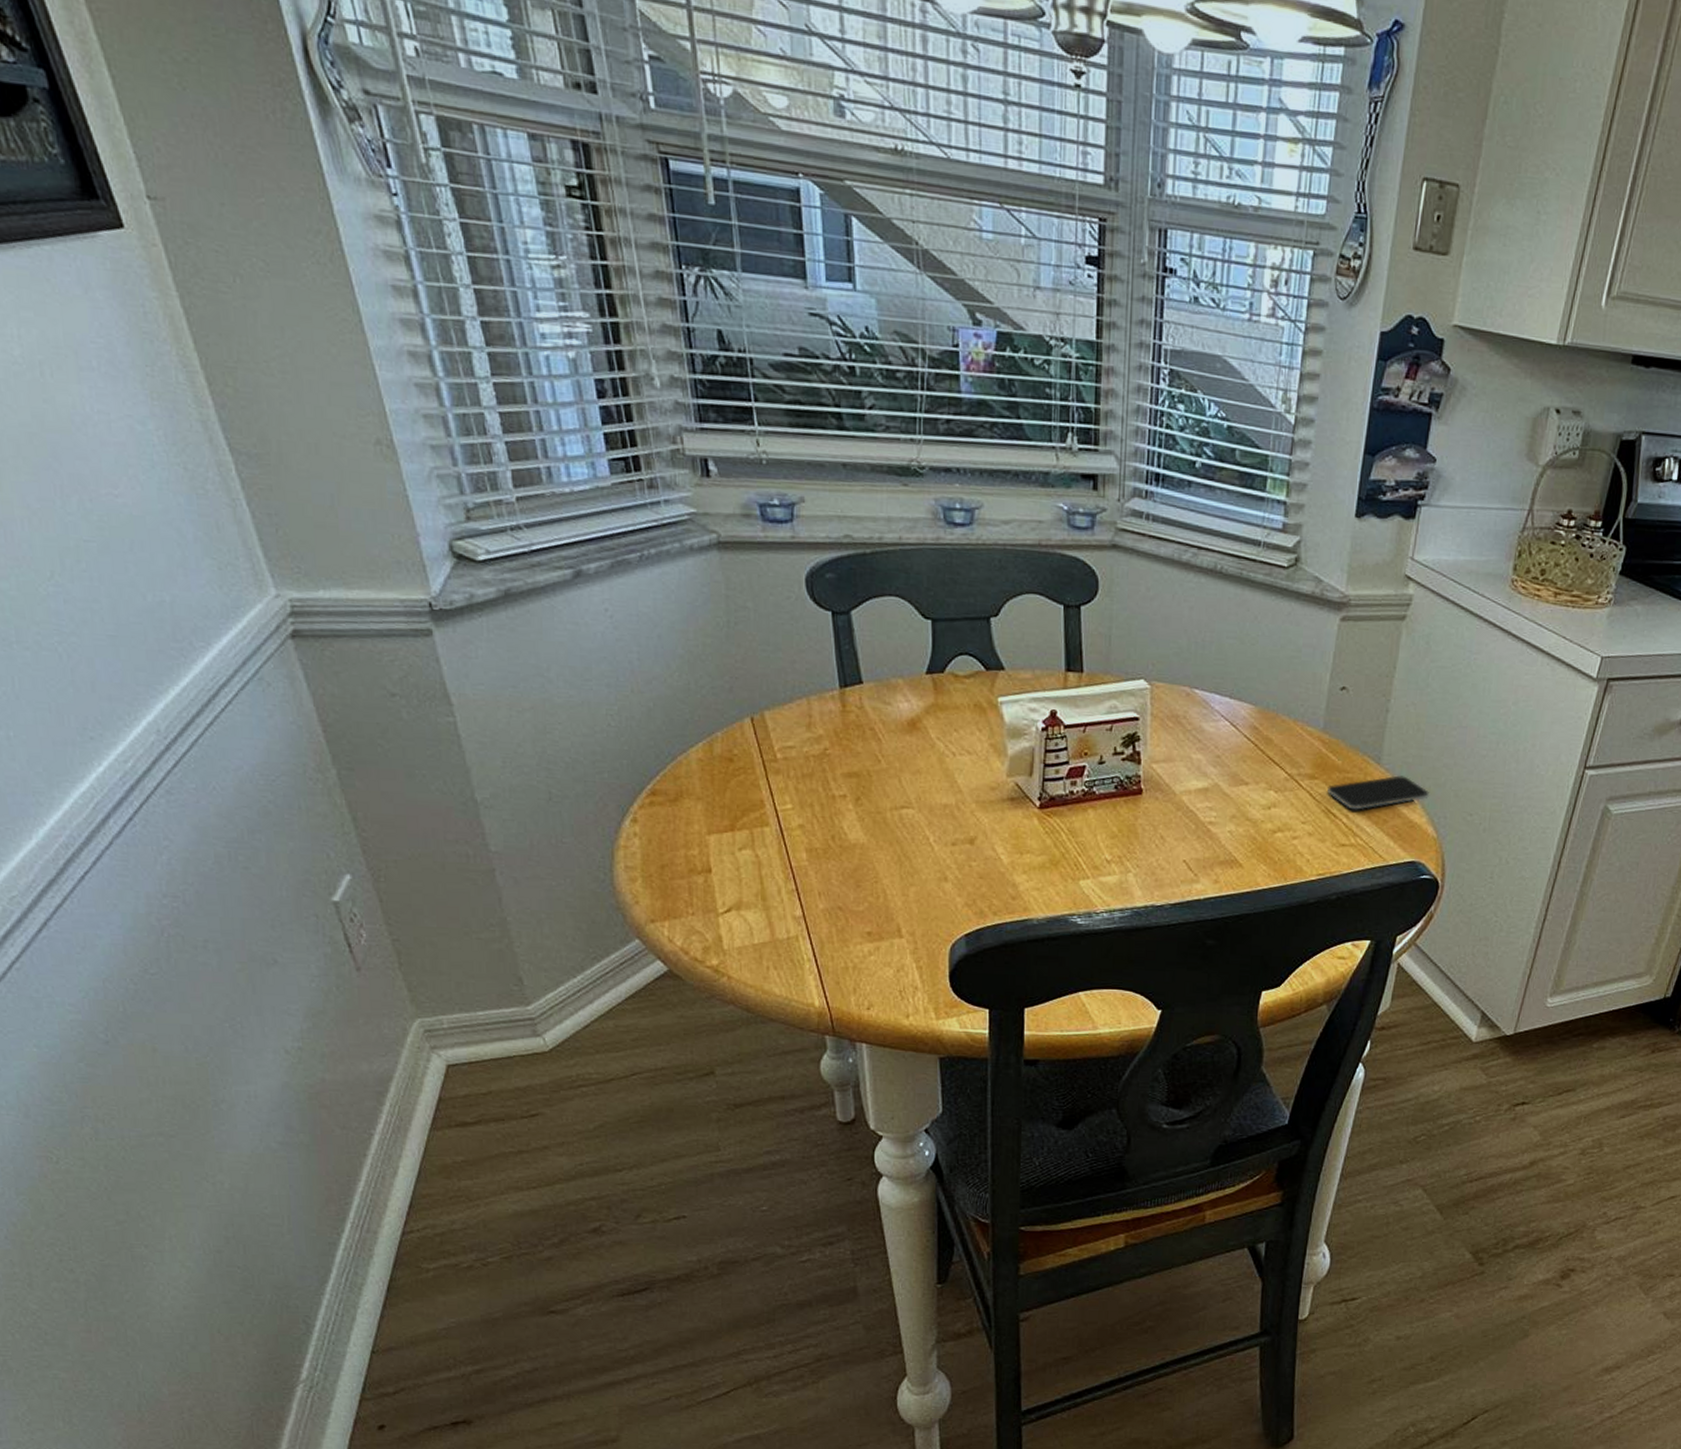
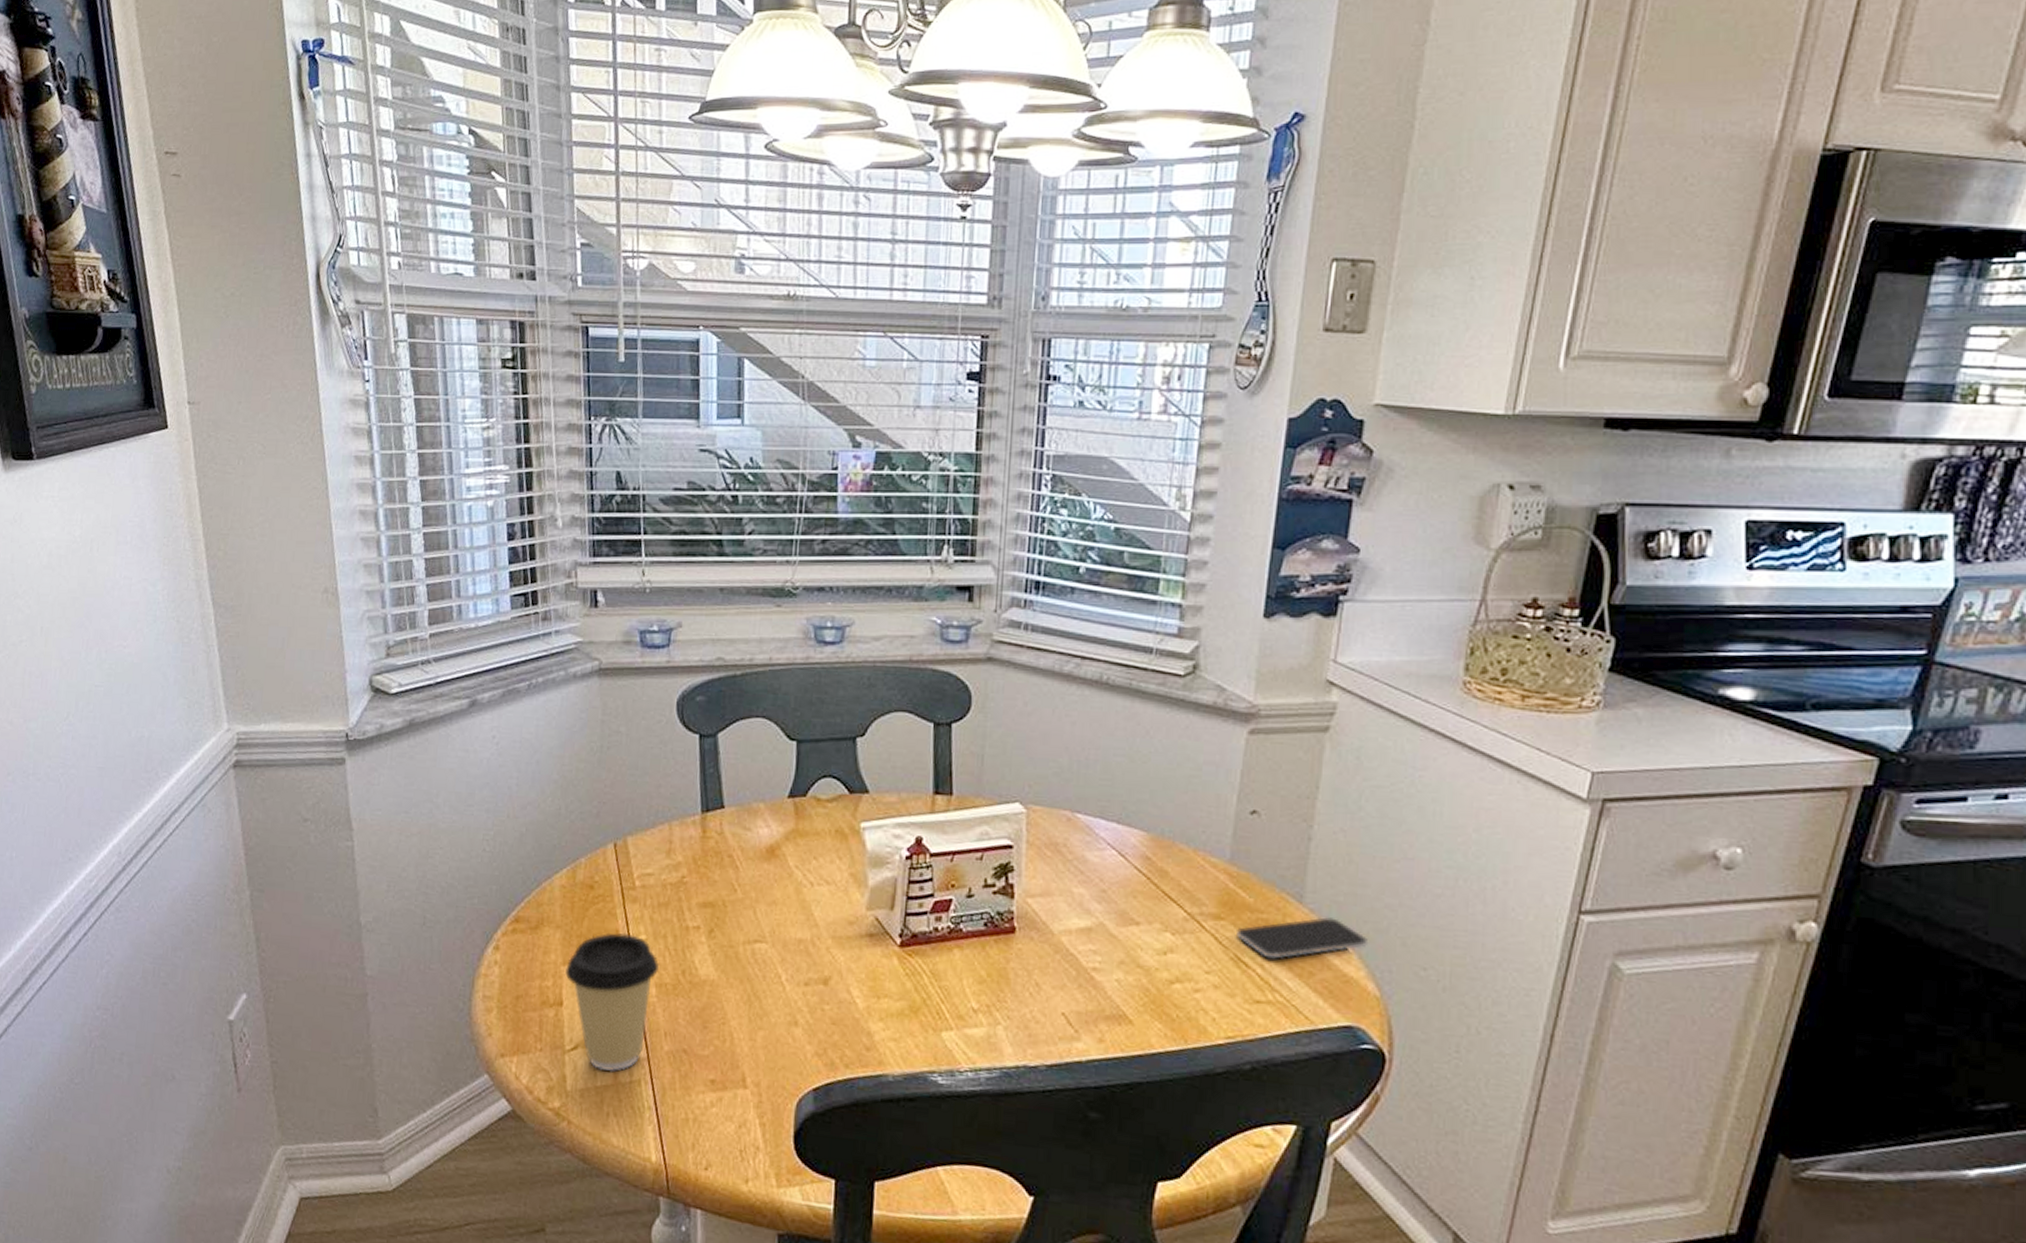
coffee cup: none [711,802,807,931] -> present [565,932,659,1072]

